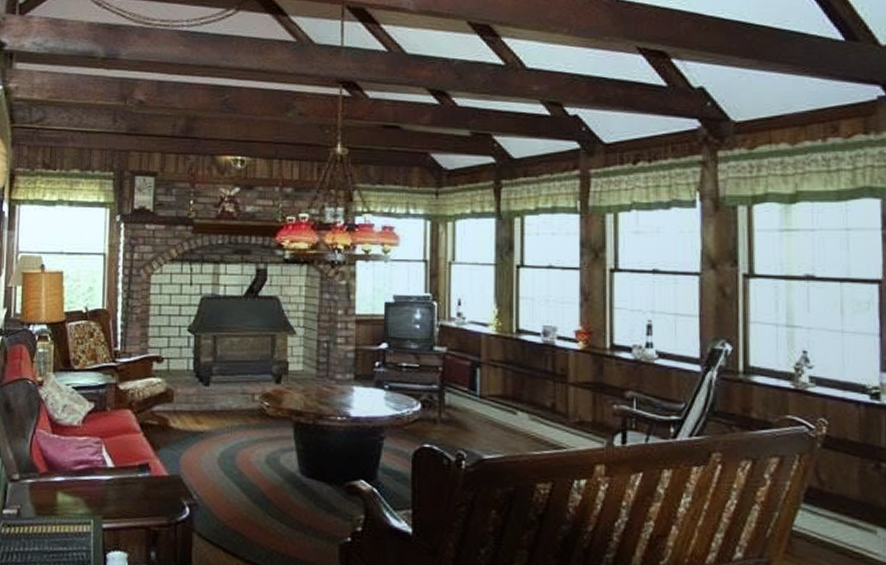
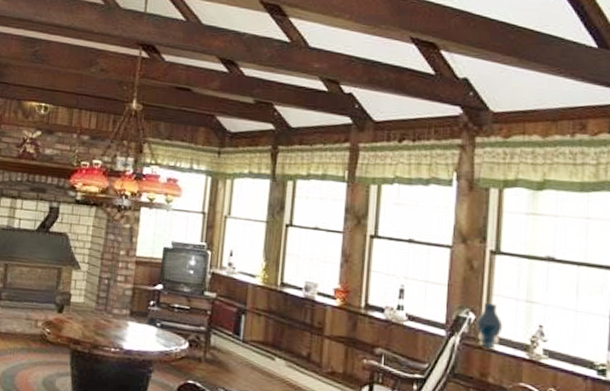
vase: none [733,332,763,379] -> present [476,303,503,347]

